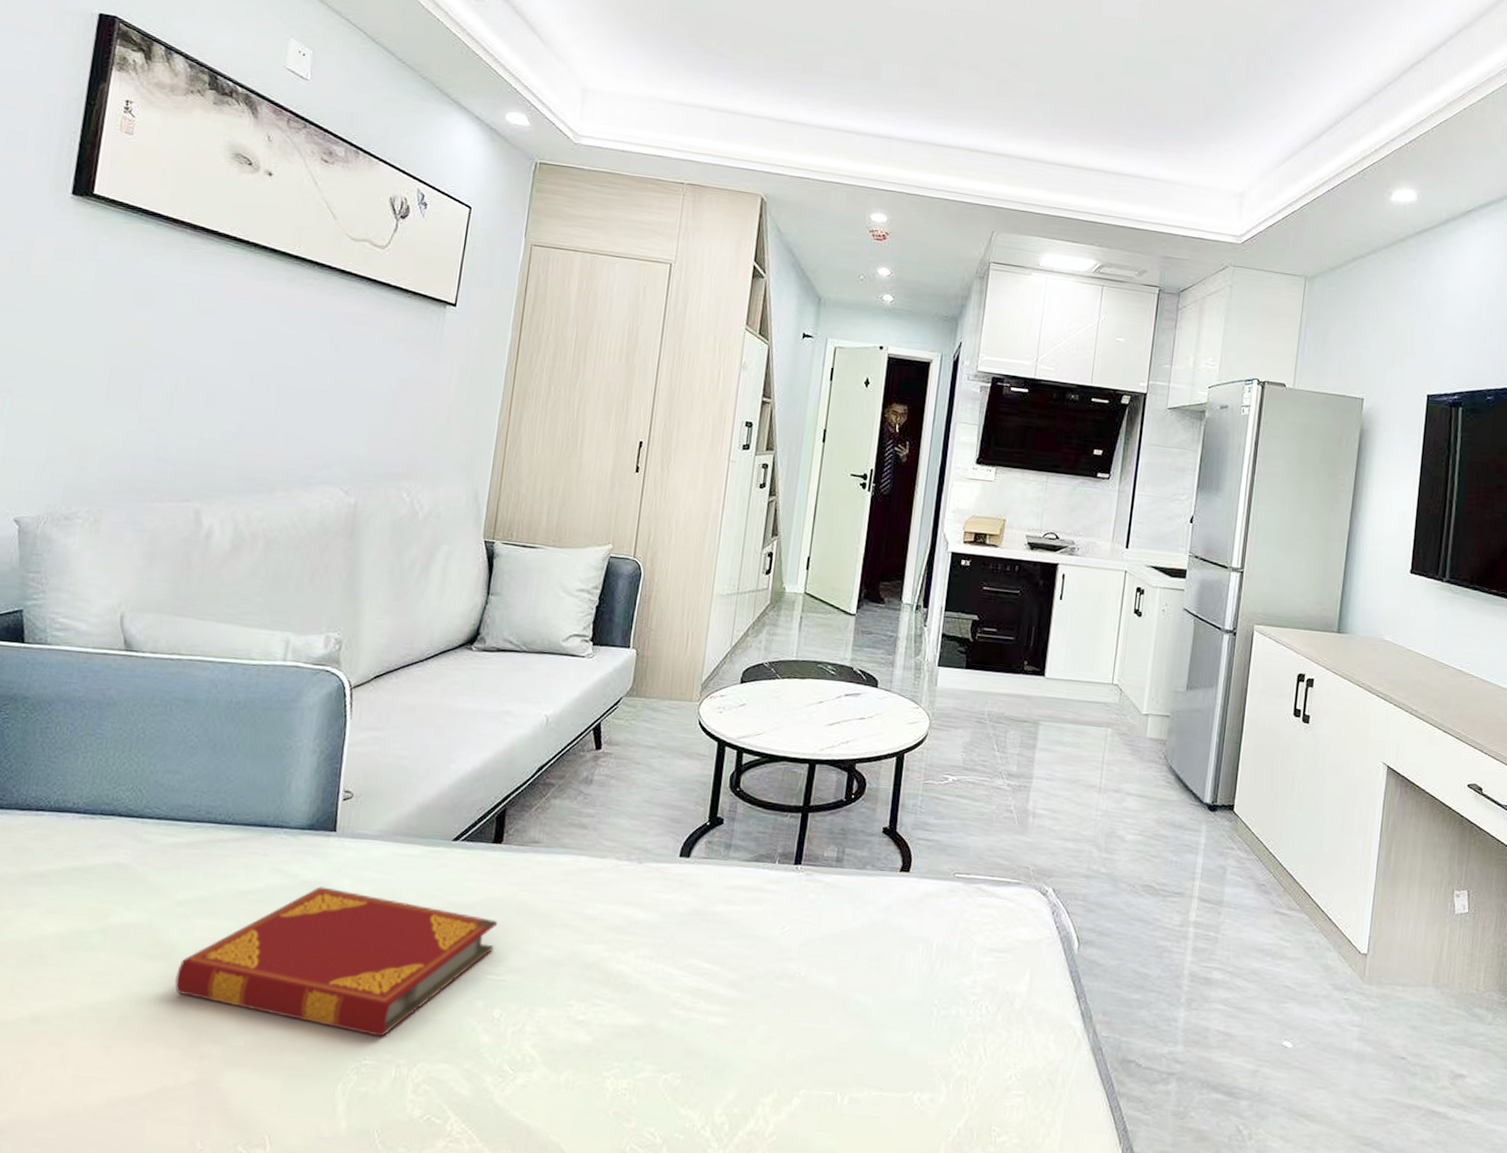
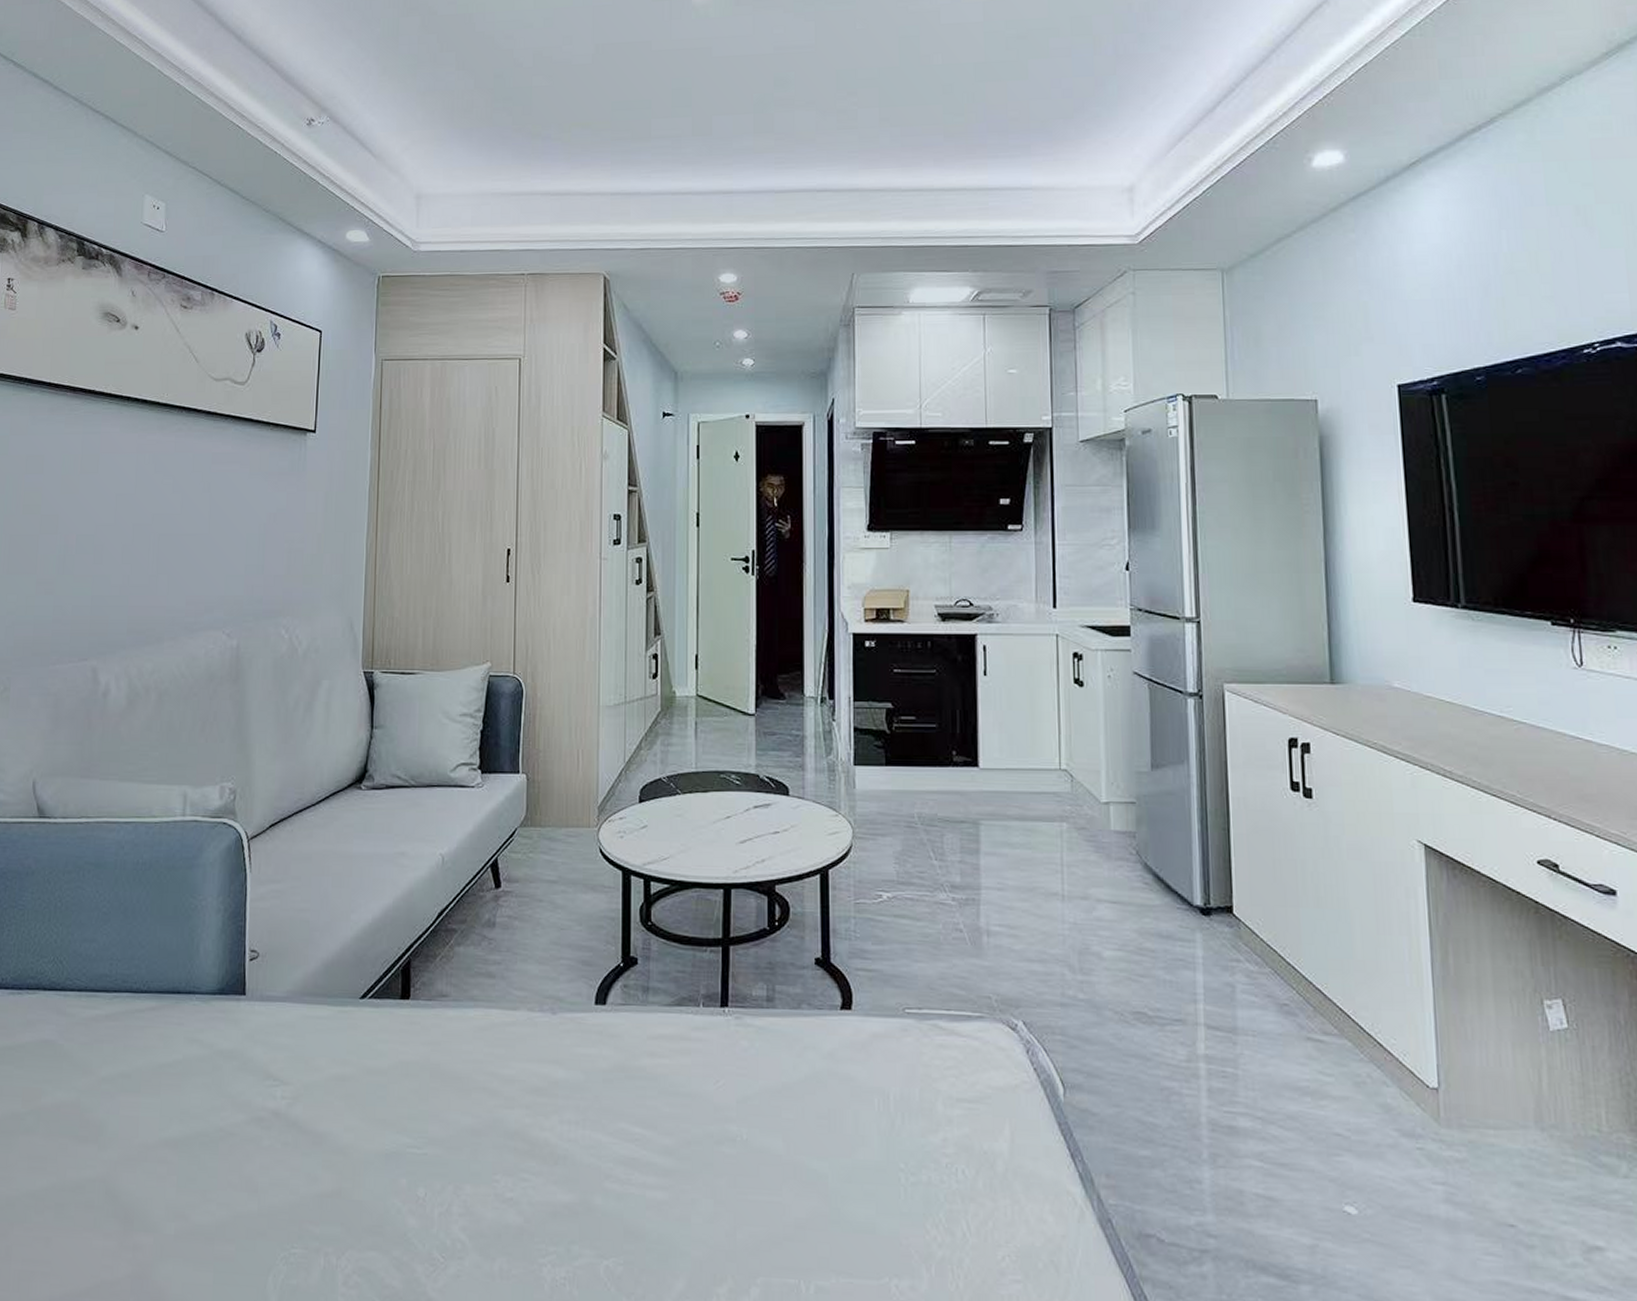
hardback book: present [175,886,498,1038] -> none [105,1056,413,1223]

